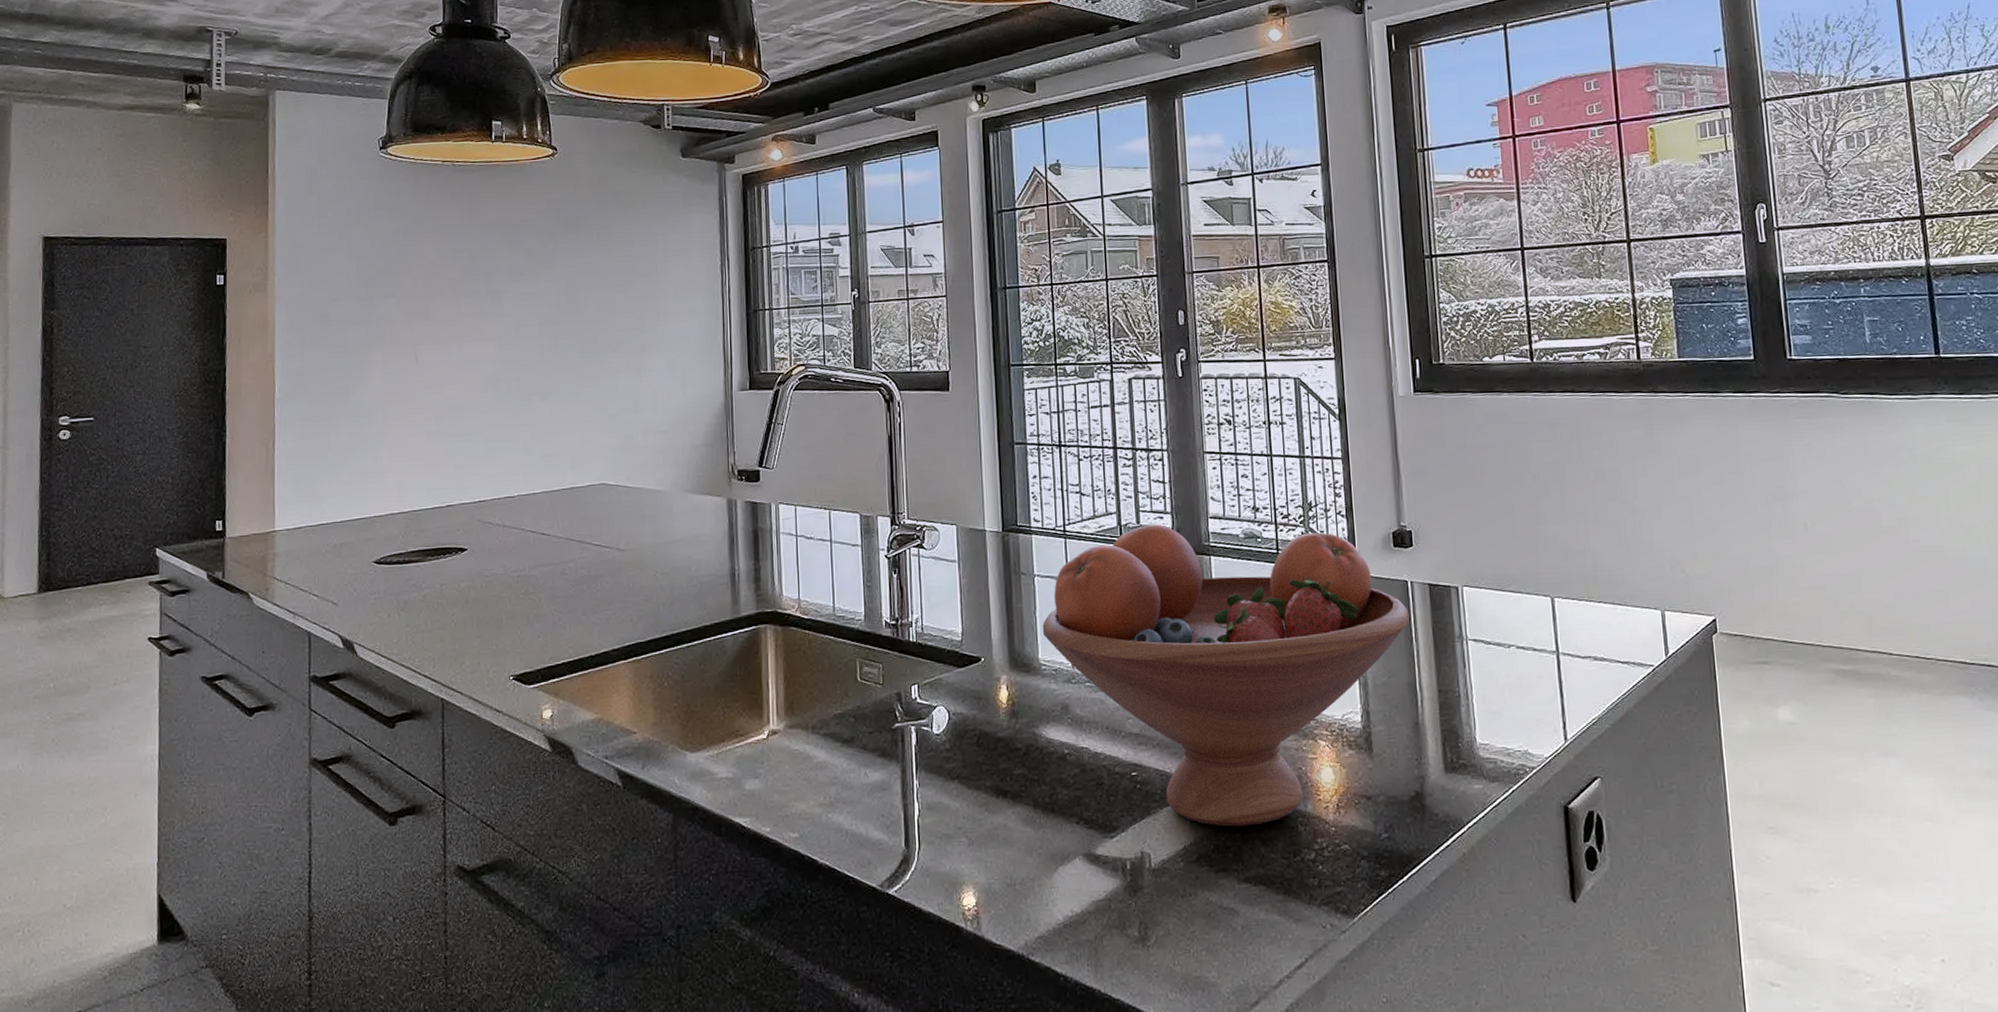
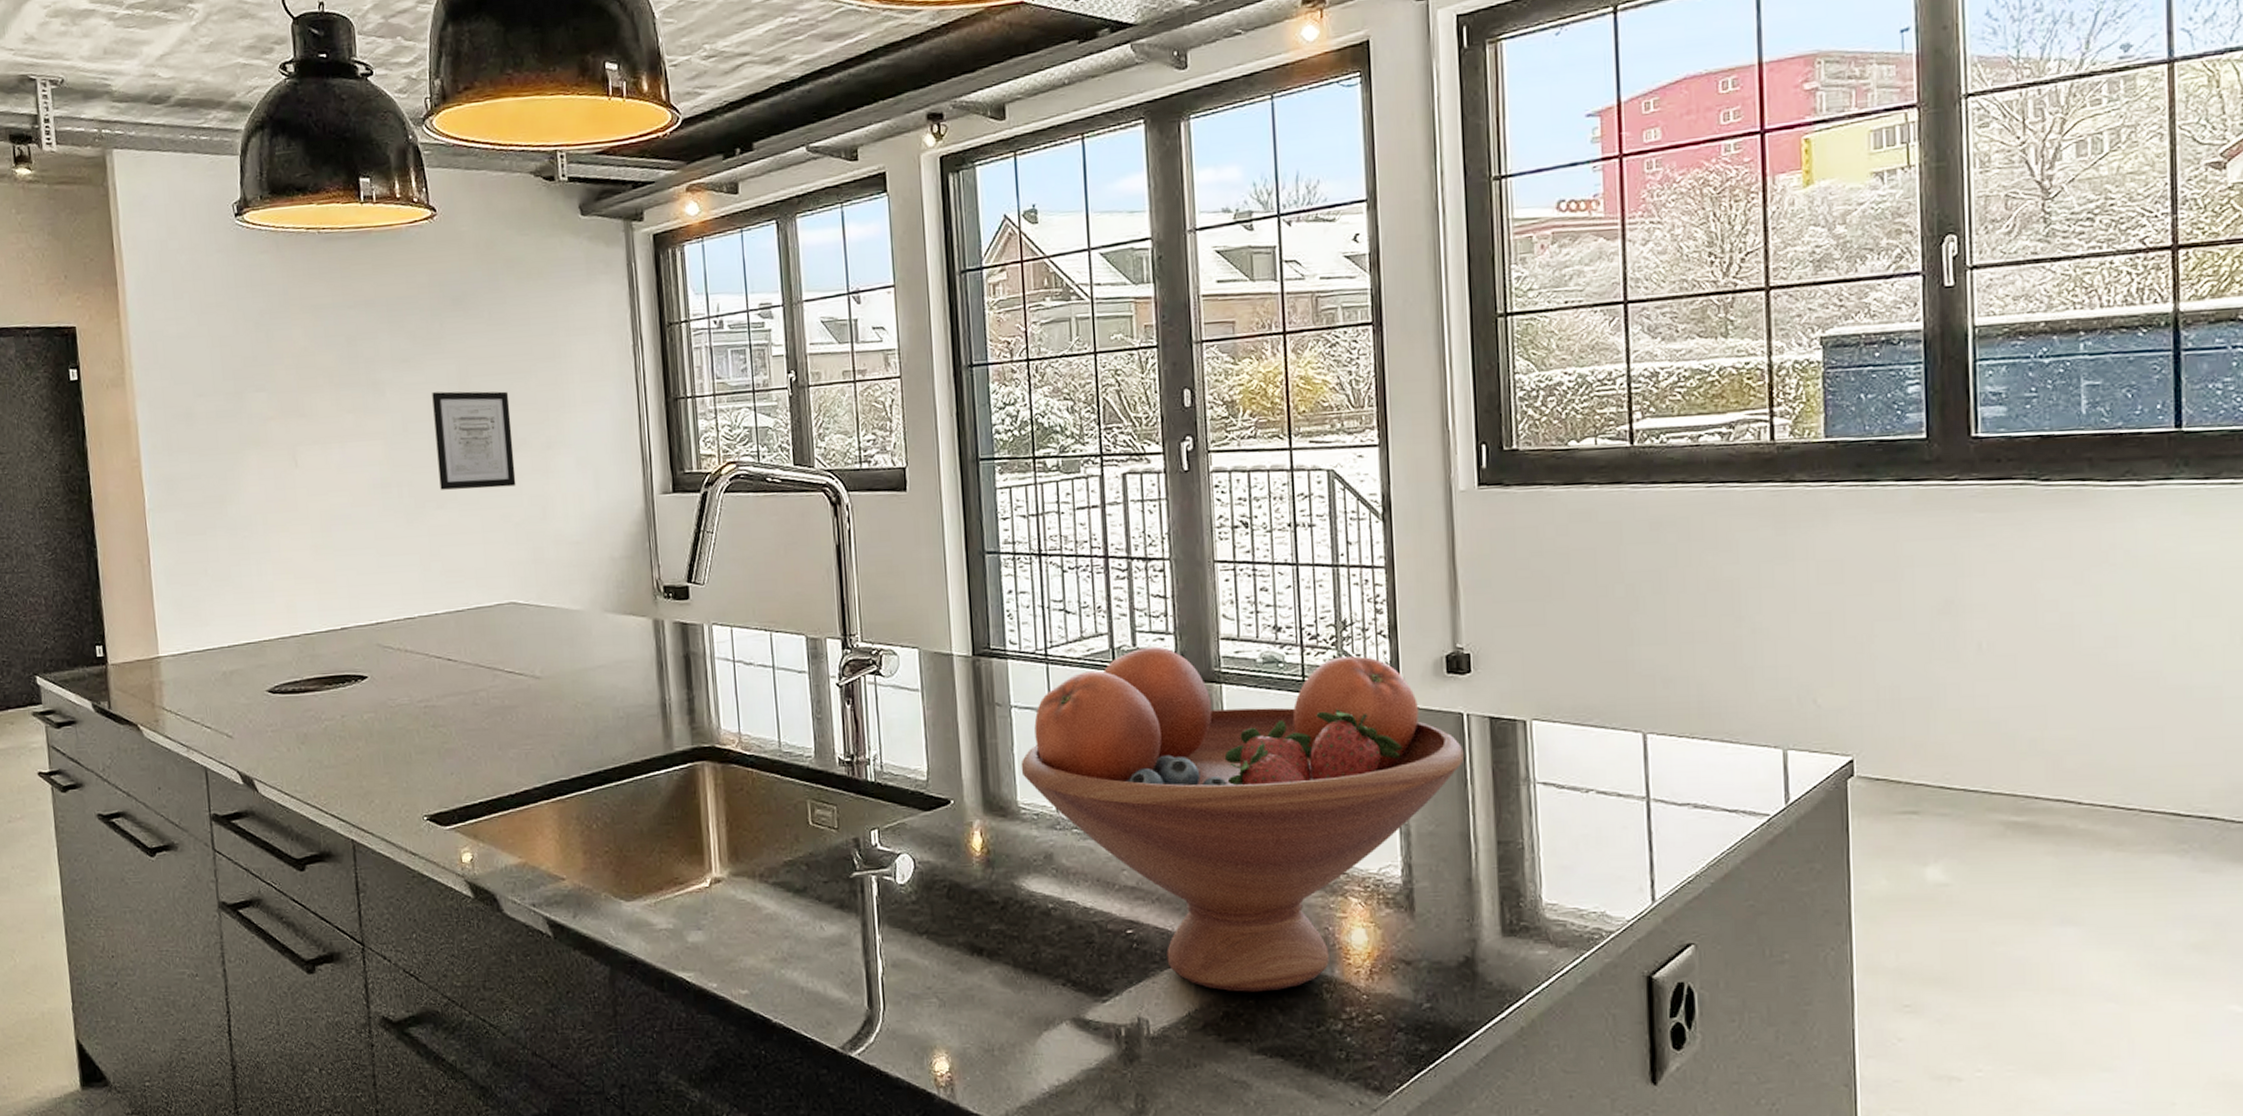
wall art: none [543,300,613,385] -> present [432,391,516,490]

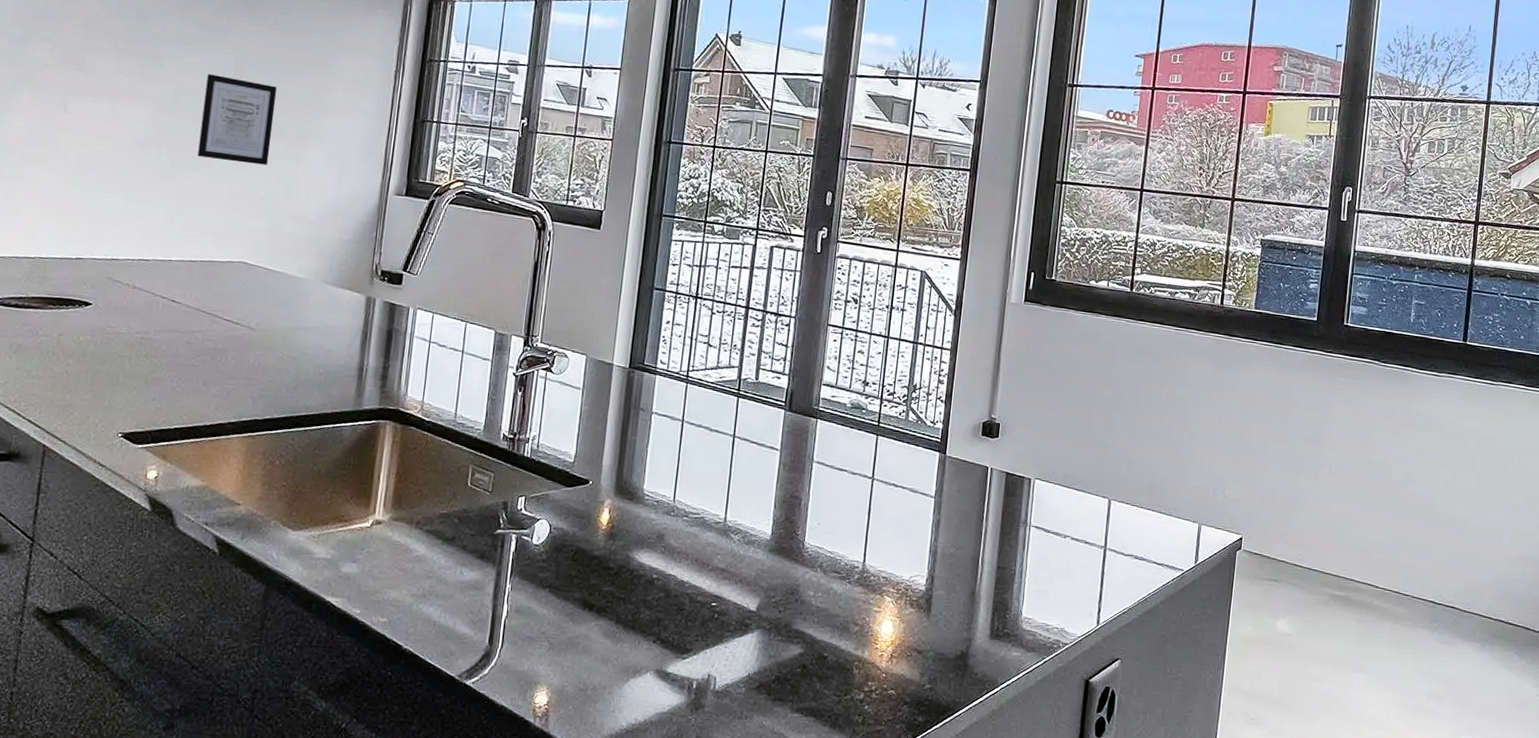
fruit bowl: present [1021,646,1464,992] -> none [651,382,985,663]

